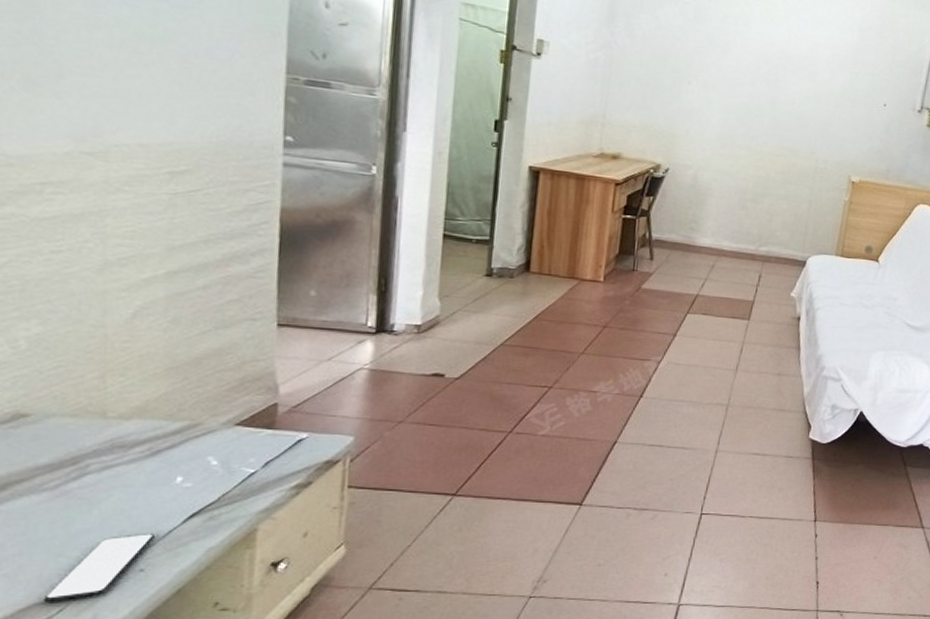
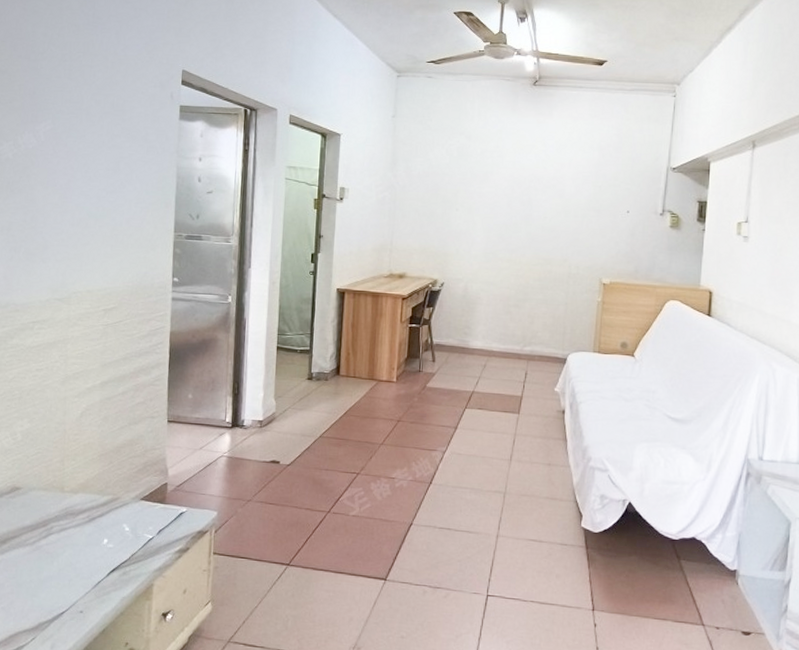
smartphone: present [43,534,154,604] -> none [23,583,90,633]

